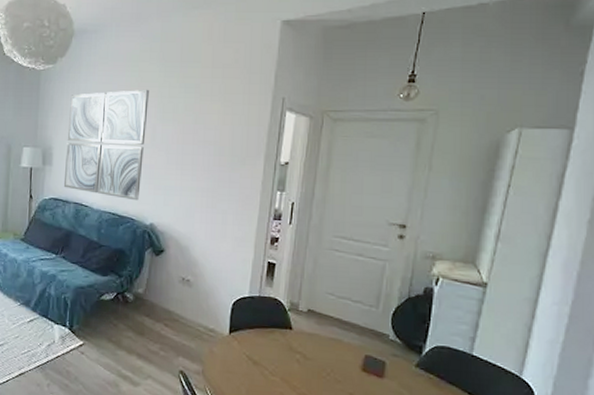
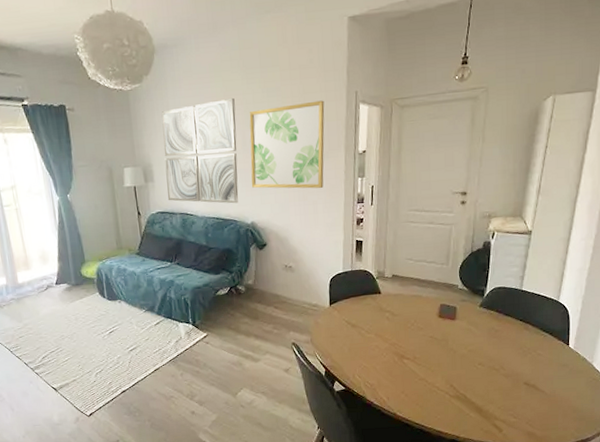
wall art: none [155,102,246,197] -> present [249,100,325,189]

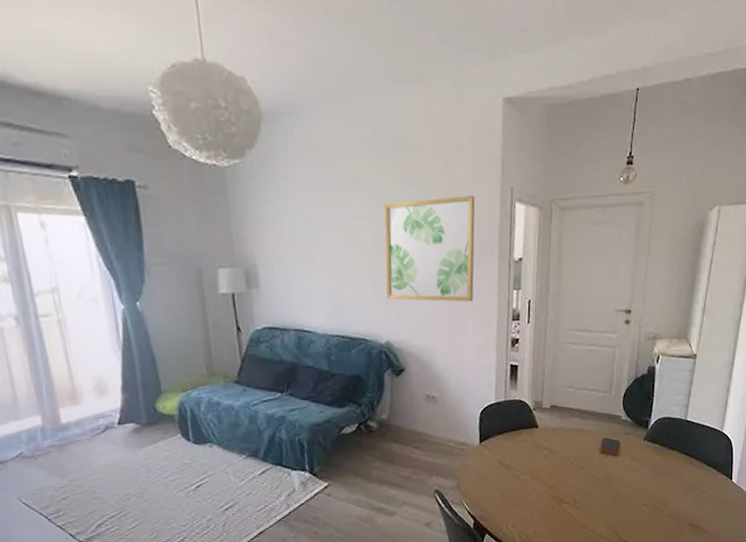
wall art: present [161,97,239,204] -> none [270,185,370,319]

